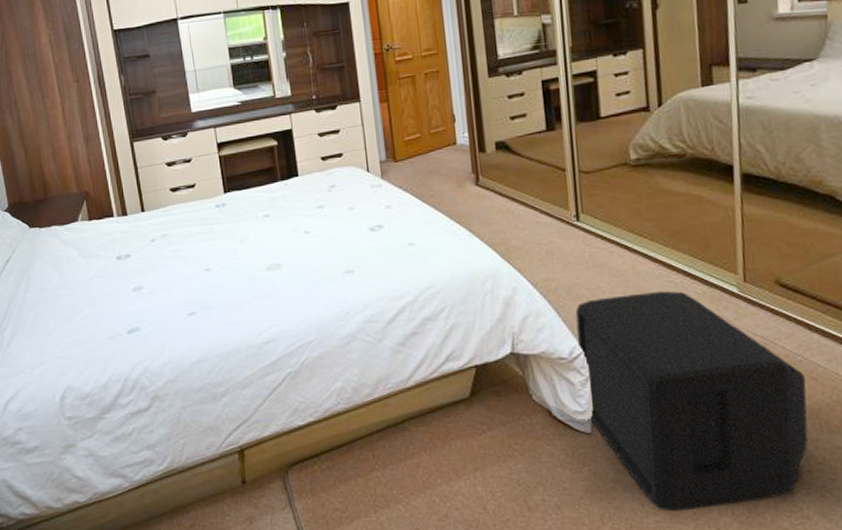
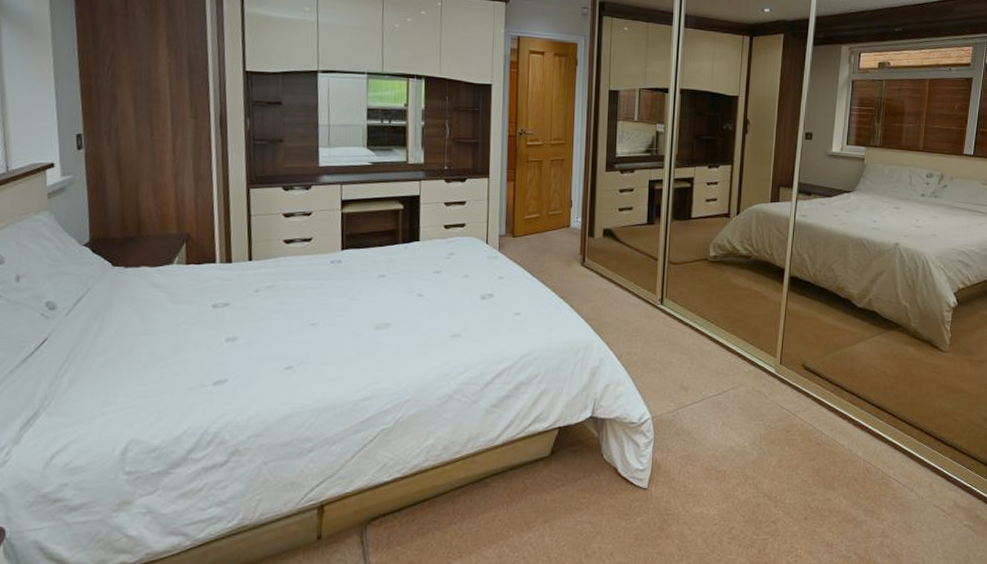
ottoman: present [575,291,808,512] -> none [646,369,812,555]

